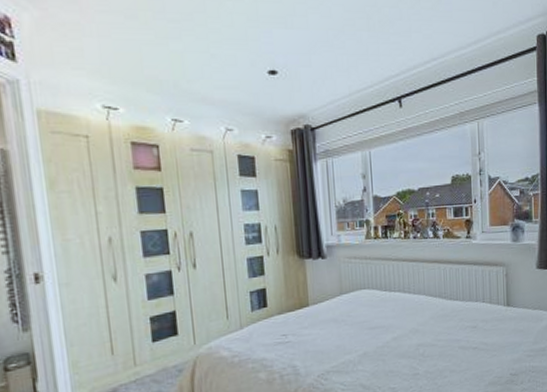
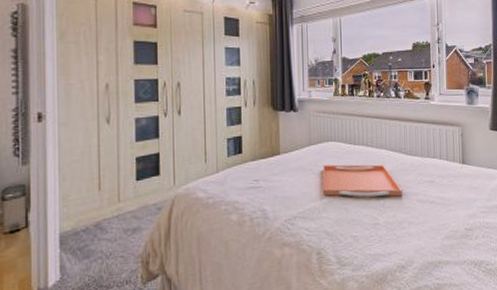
serving tray: none [356,311,443,348] -> present [323,164,402,197]

